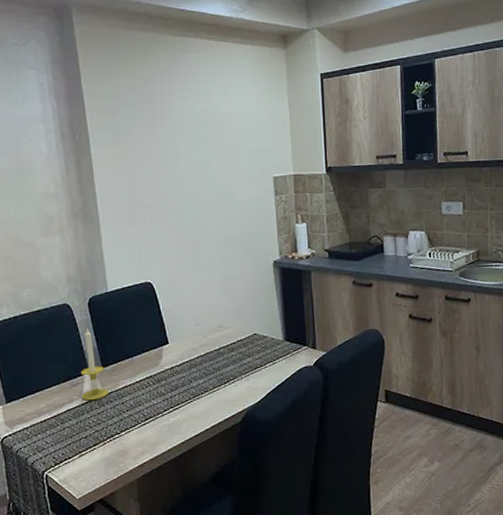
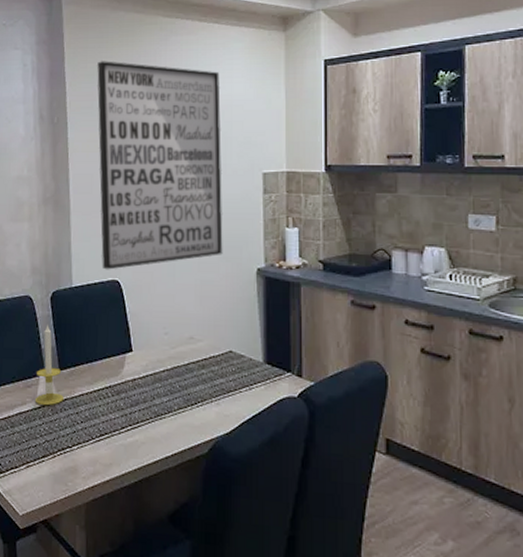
wall art: none [114,78,243,274] -> present [97,61,223,270]

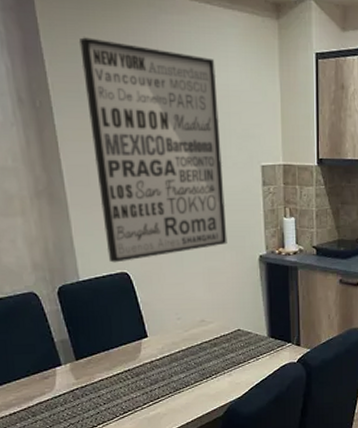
candle: present [34,324,64,406] -> none [51,318,84,394]

